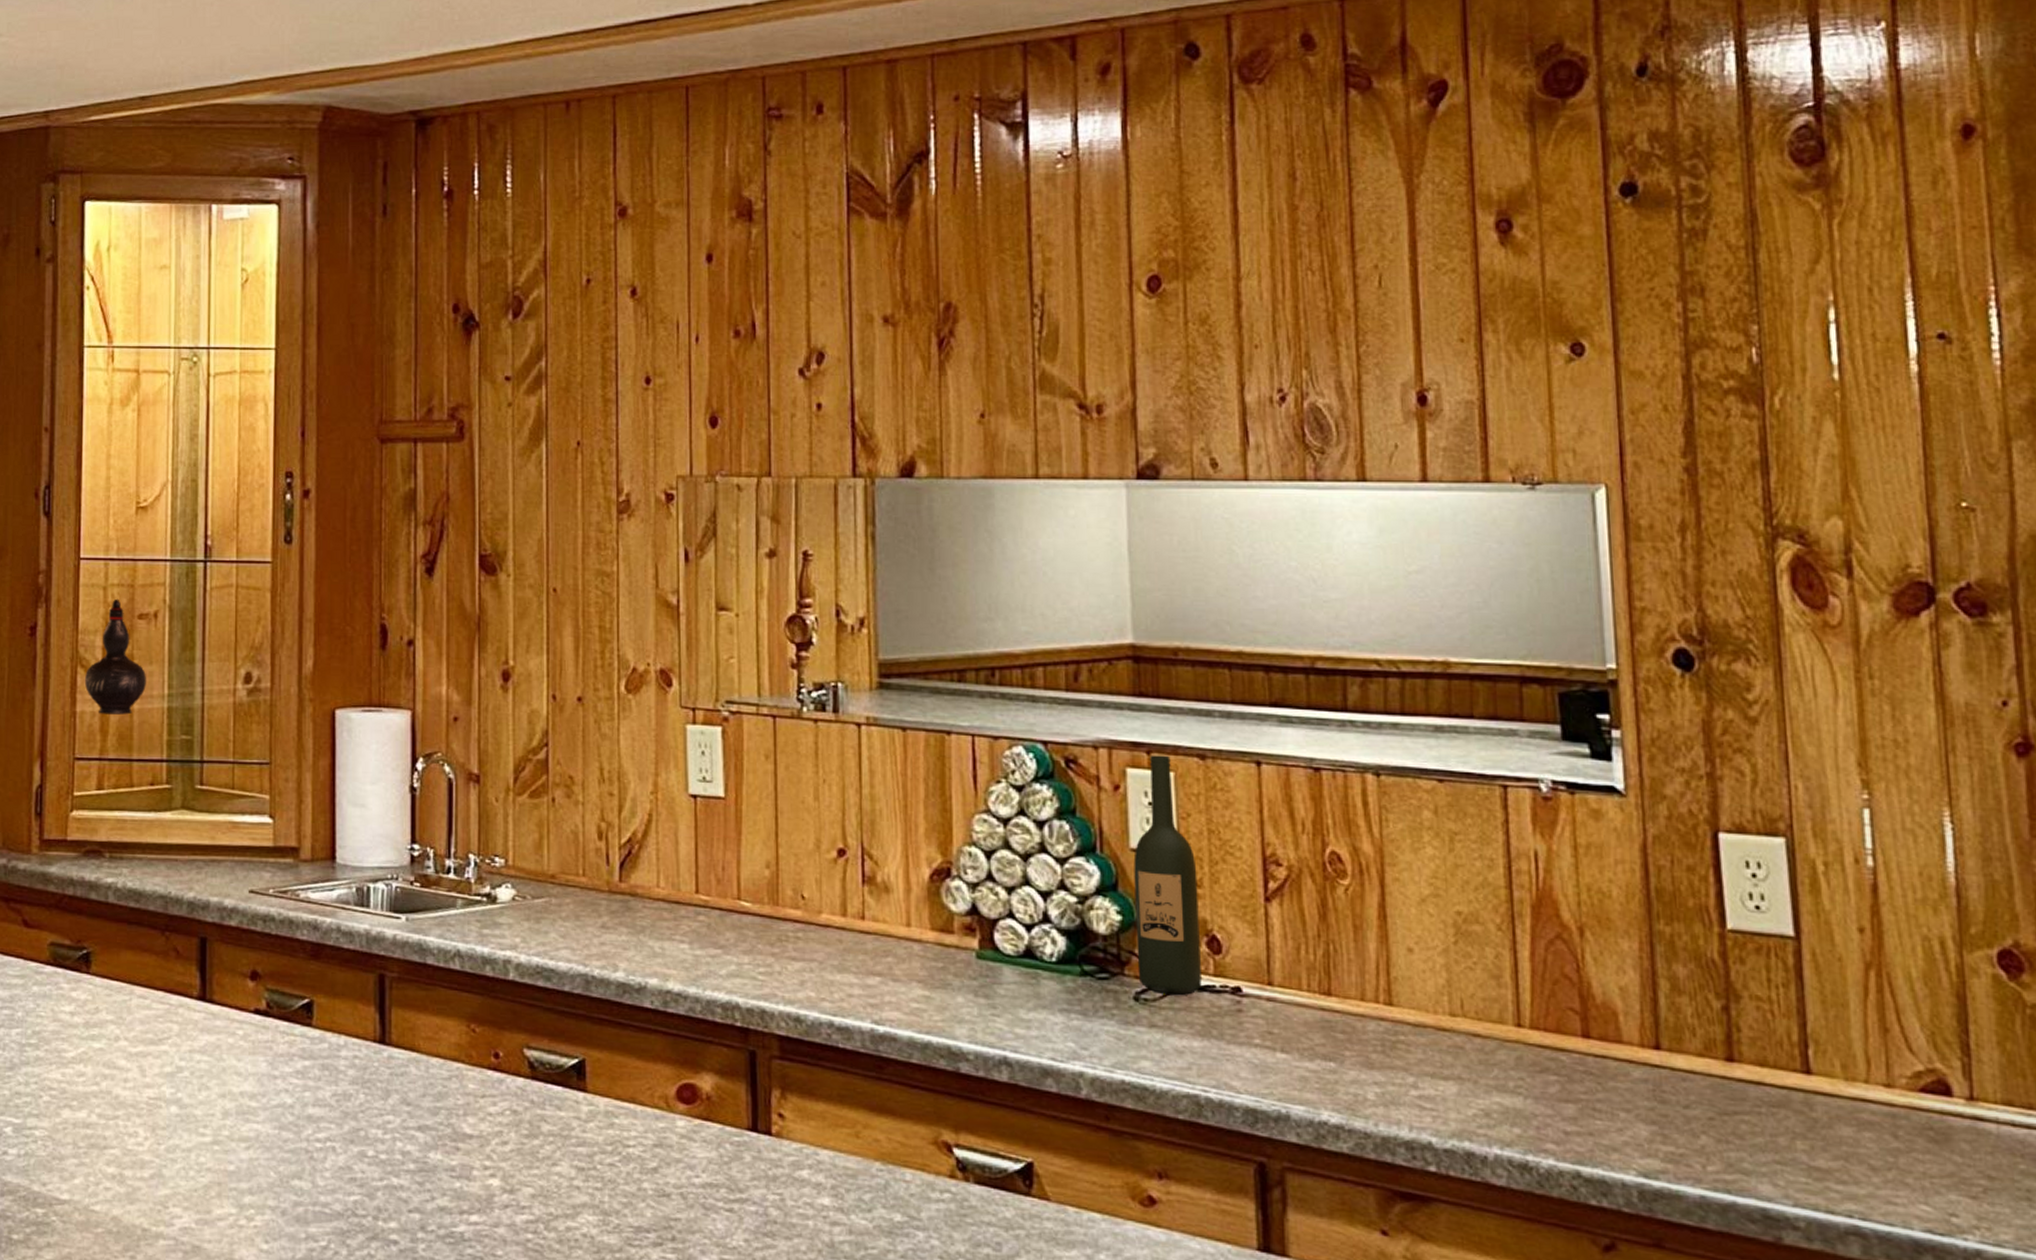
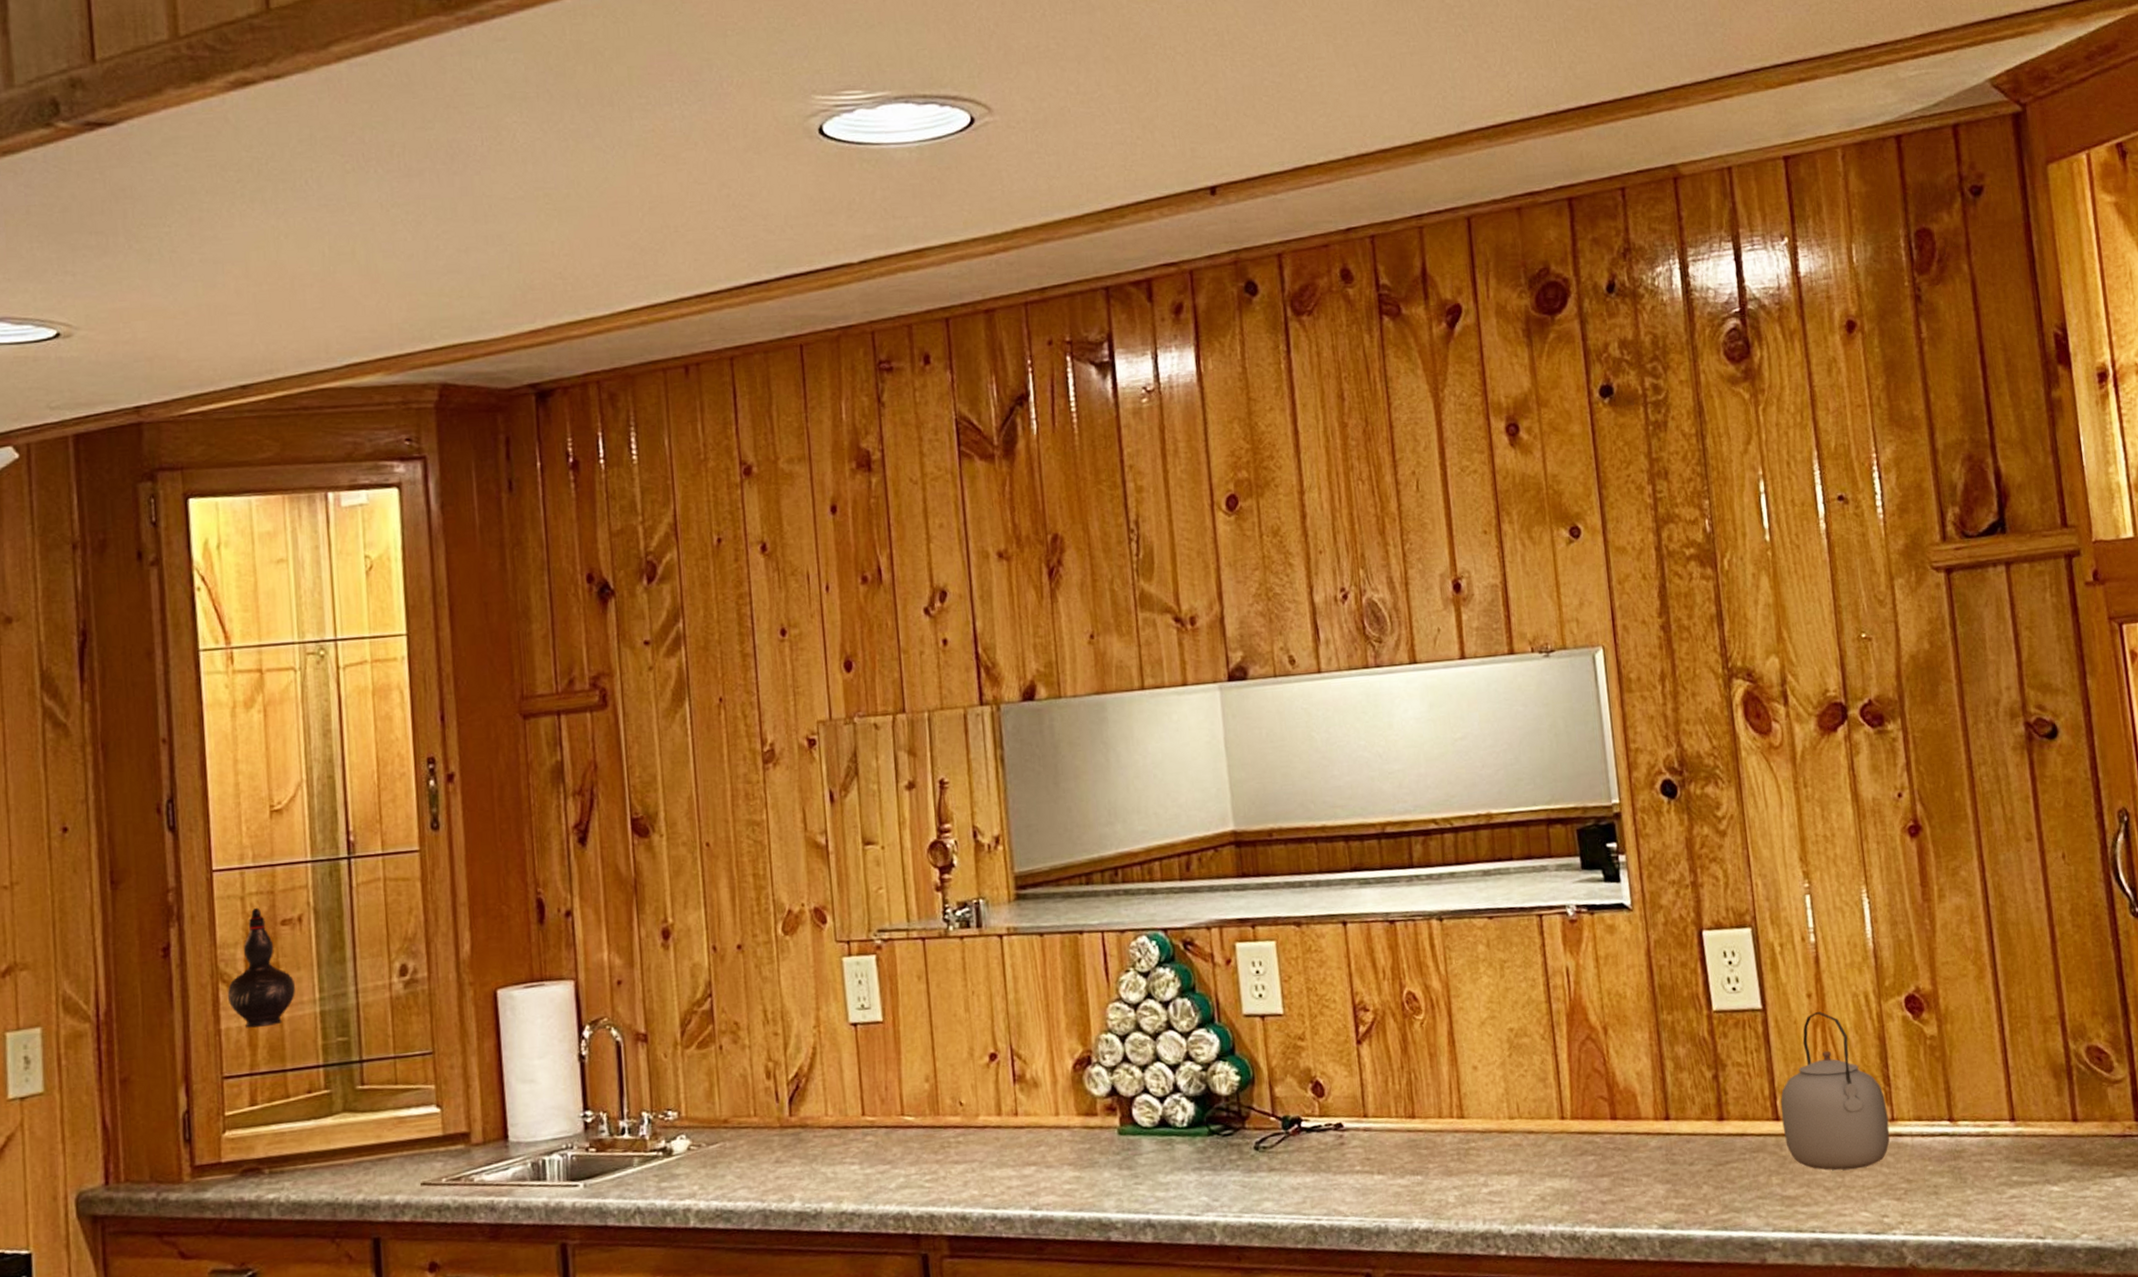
wine bottle: present [1133,755,1202,996] -> none [1246,927,1310,1141]
teakettle: none [1813,951,1966,1150] -> present [1781,1012,1890,1170]

